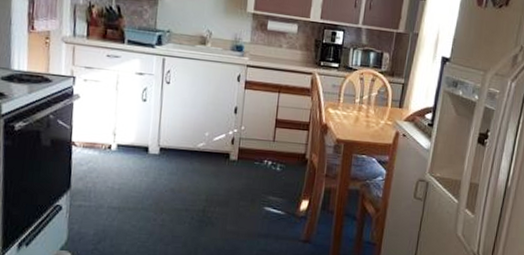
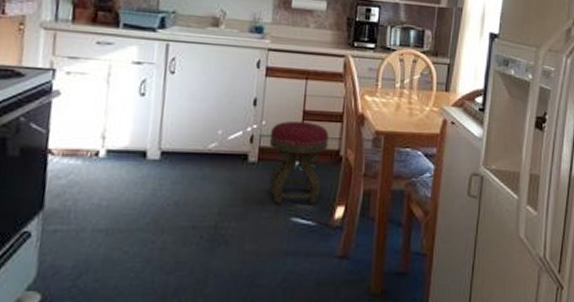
stool: none [247,127,297,197] -> present [269,121,329,204]

